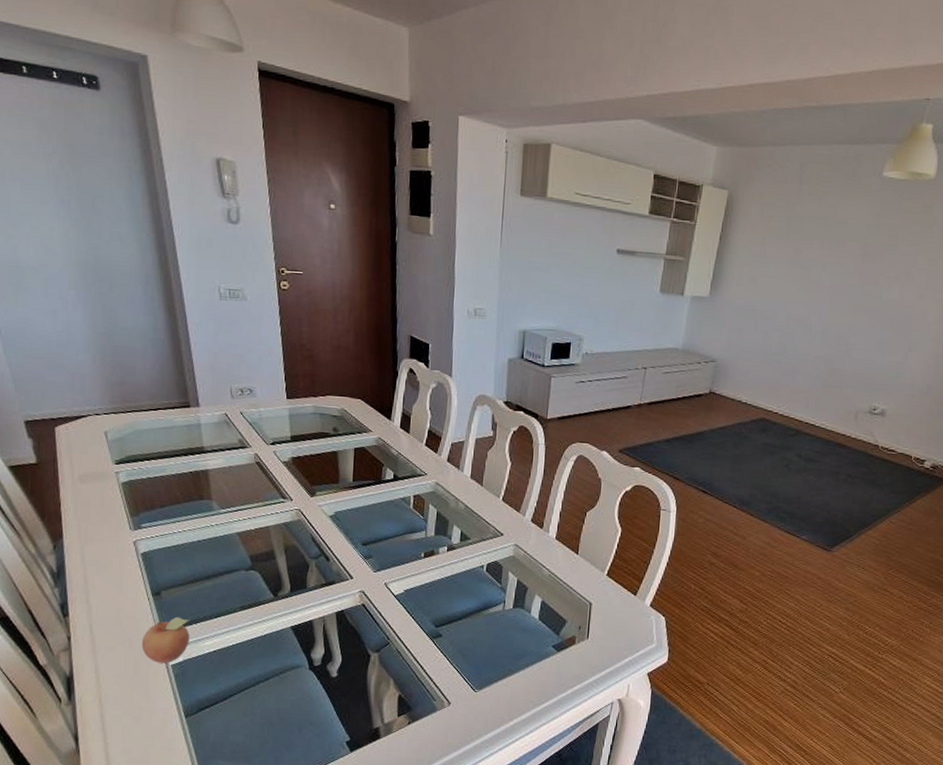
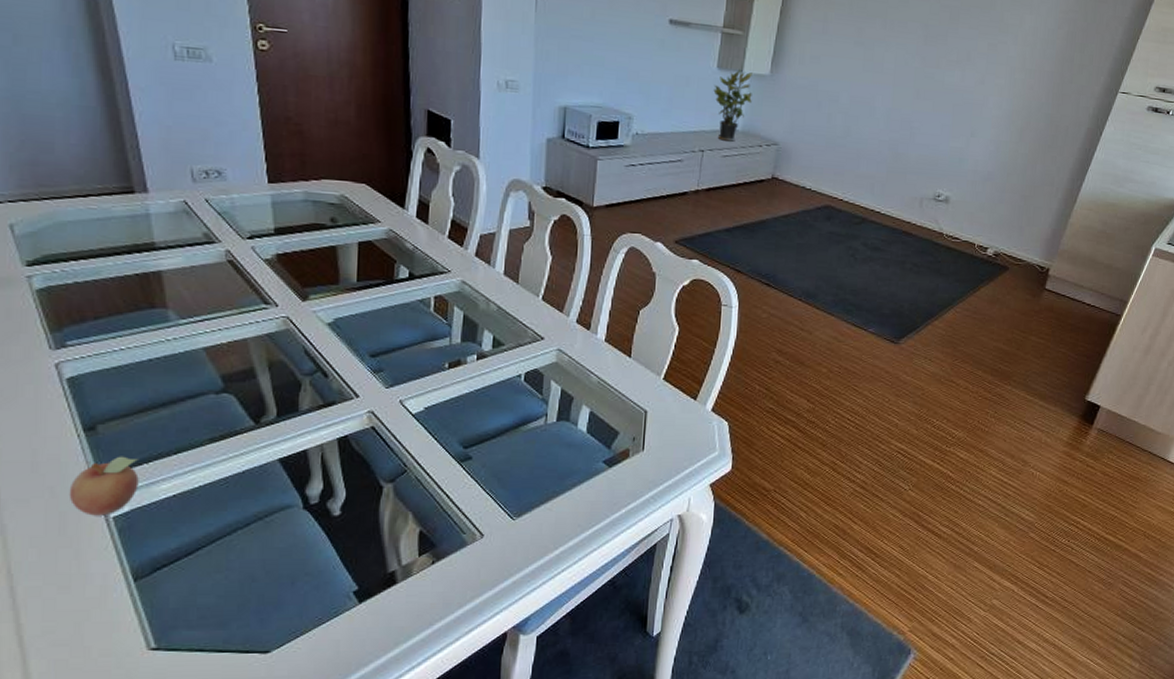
potted plant: none [656,292,693,359] -> present [713,68,752,142]

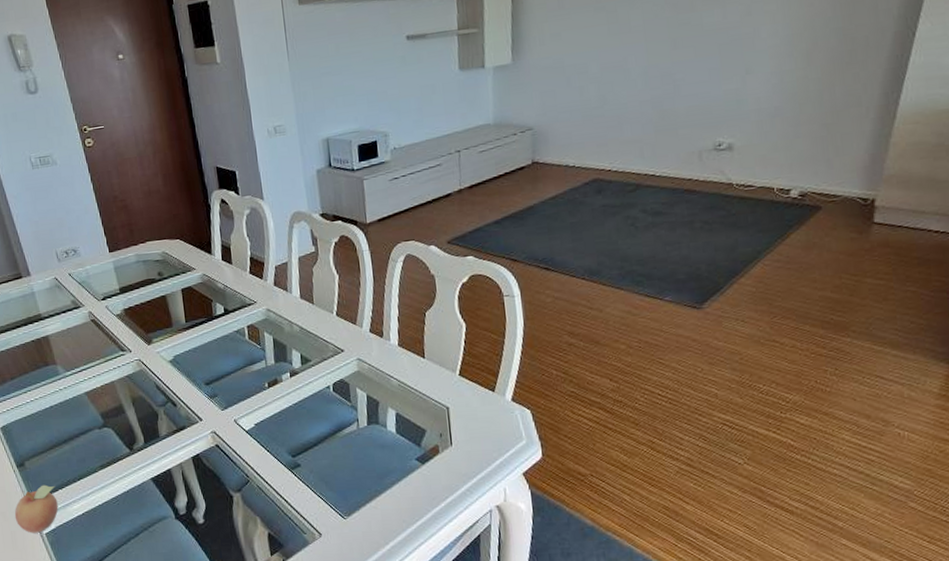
potted plant: present [713,68,752,142] -> none [459,65,499,138]

